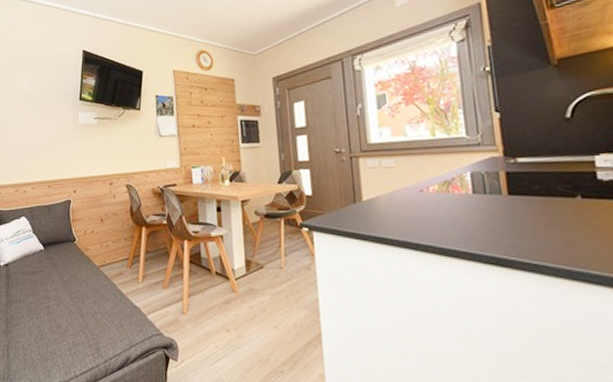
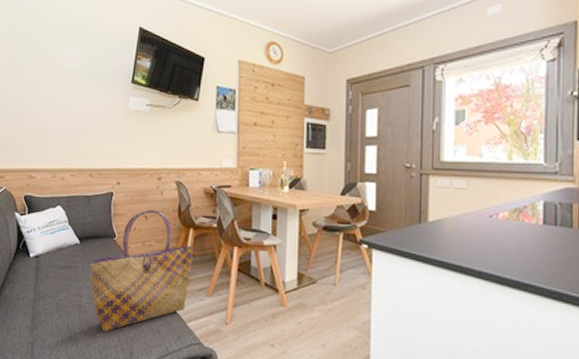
tote bag: none [55,213,148,331] -> present [90,210,194,333]

